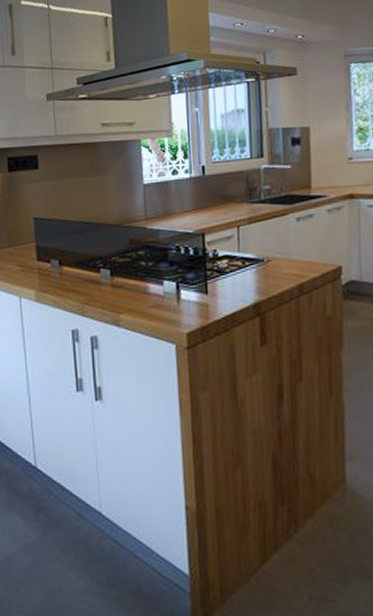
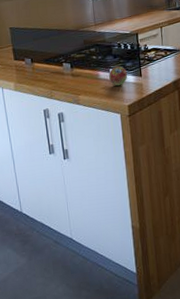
fruit: none [162,278,189,304] -> present [109,66,128,86]

